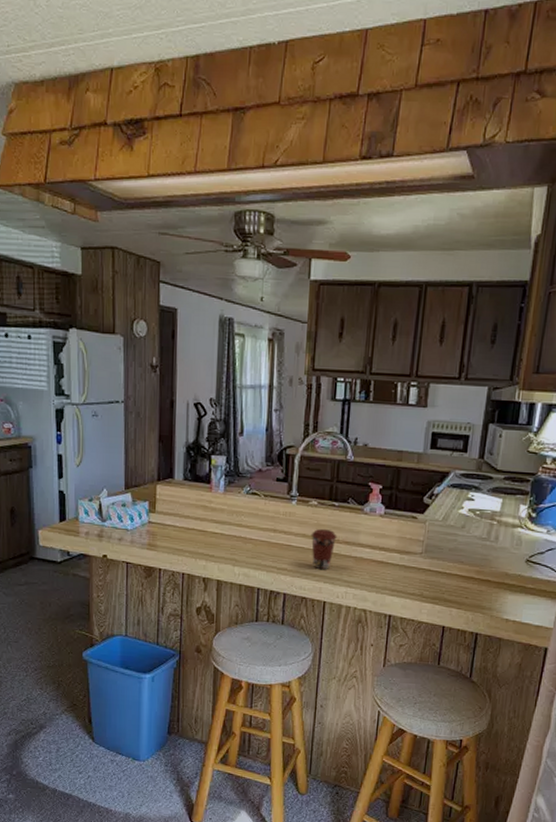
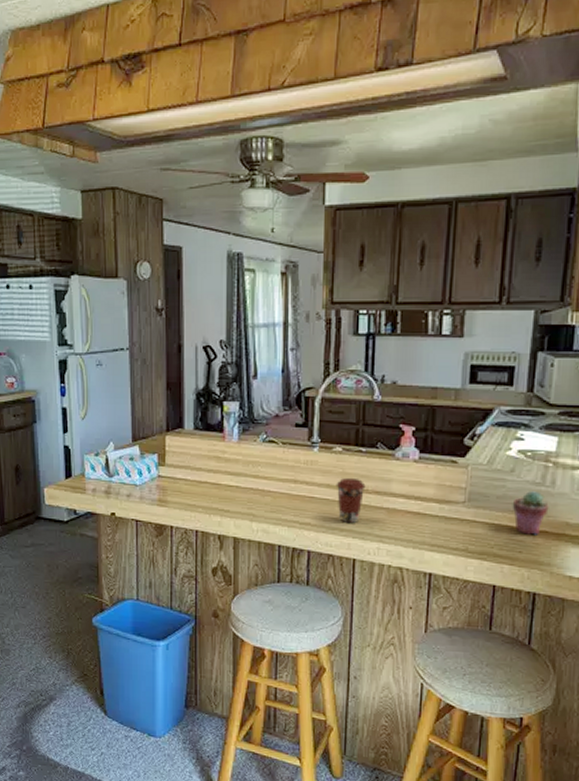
potted succulent: none [461,545,492,583] -> present [512,491,549,535]

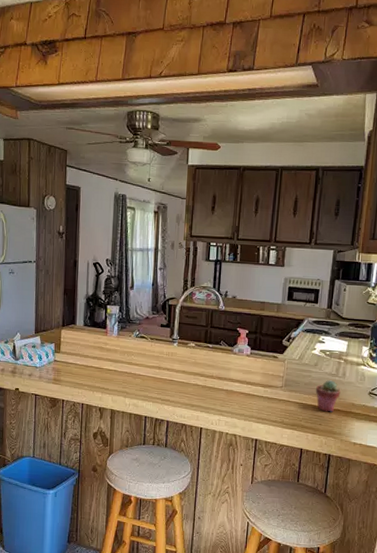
coffee cup: present [336,477,366,523] -> none [189,366,211,400]

